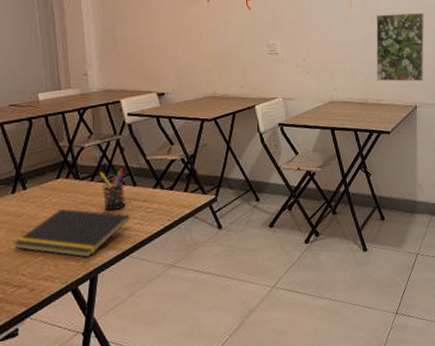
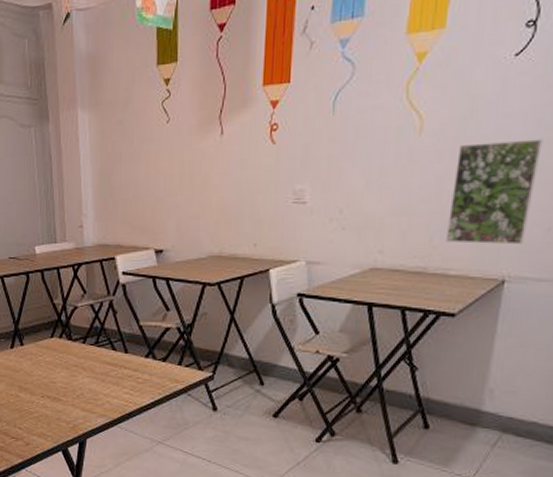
notepad: present [13,209,130,257] -> none [12,369,120,421]
pen holder: present [99,168,126,210] -> none [91,332,116,376]

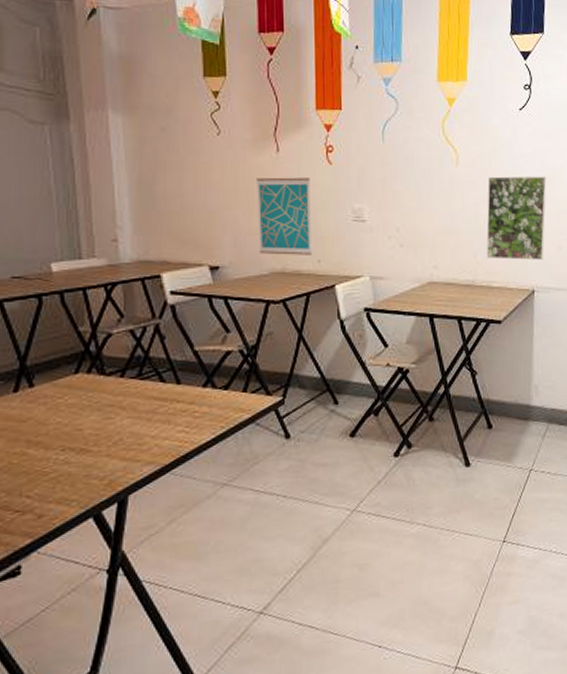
wall art: none [199,160,252,239] -> present [257,177,313,255]

